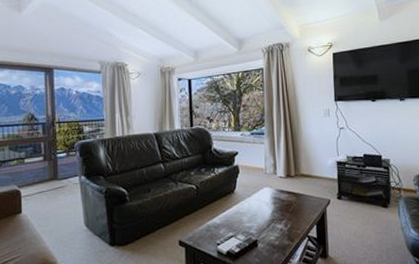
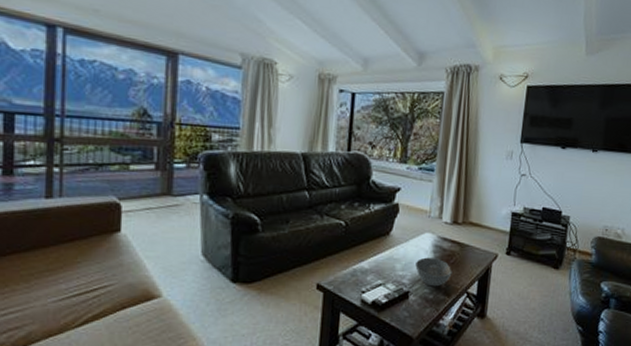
bowl: none [259,208,292,234] -> present [415,257,452,287]

